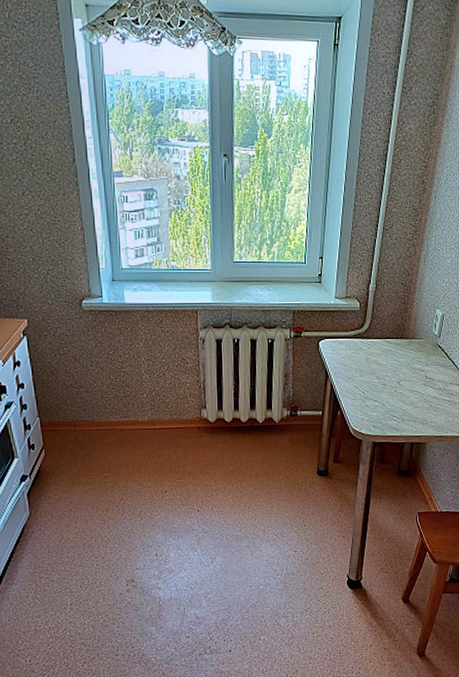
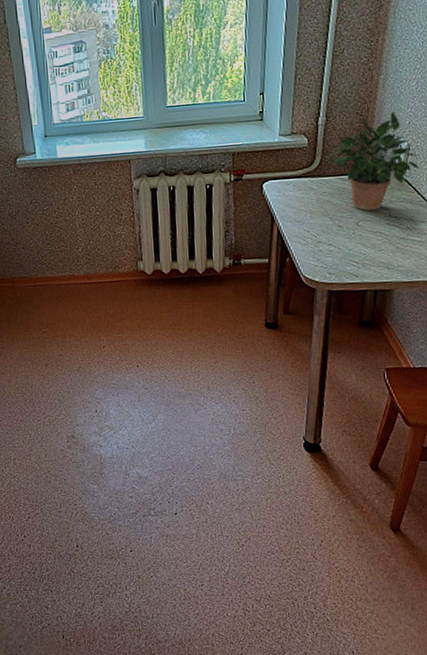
potted plant: none [372,285,451,371] -> present [323,112,419,211]

